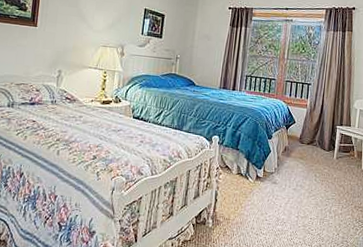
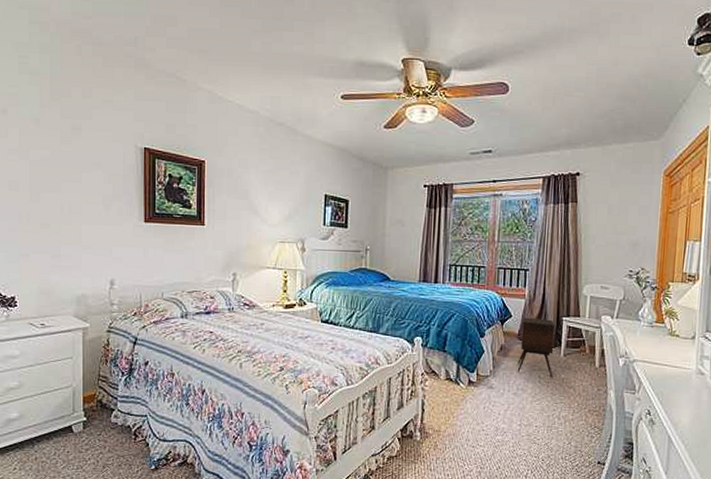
side table: none [297,124,331,177] -> present [517,317,555,378]

